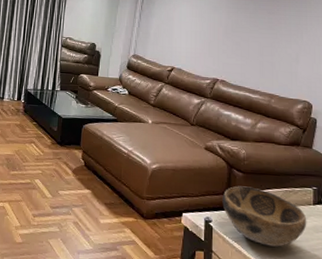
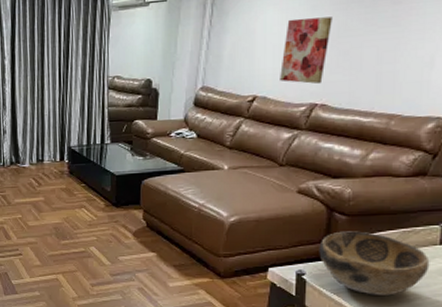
wall art: none [191,14,228,65] -> present [280,16,332,85]

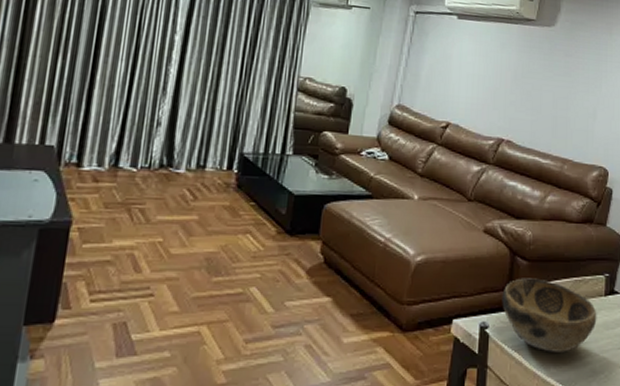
wall art: present [280,16,332,85] -> none [472,51,518,120]

